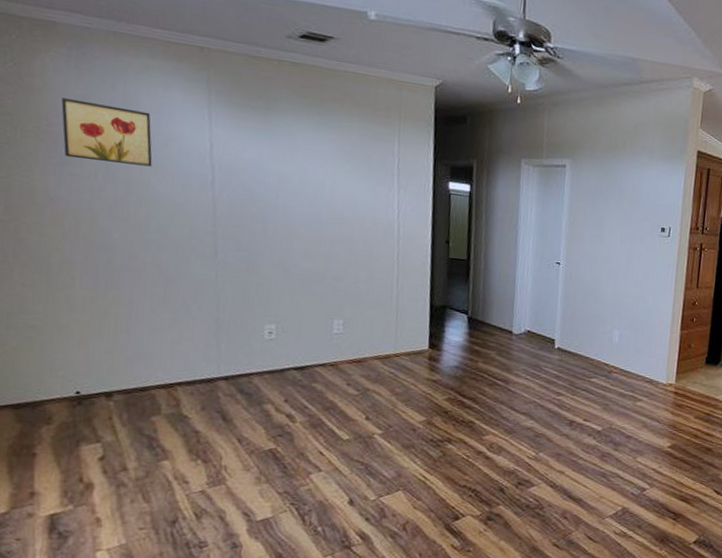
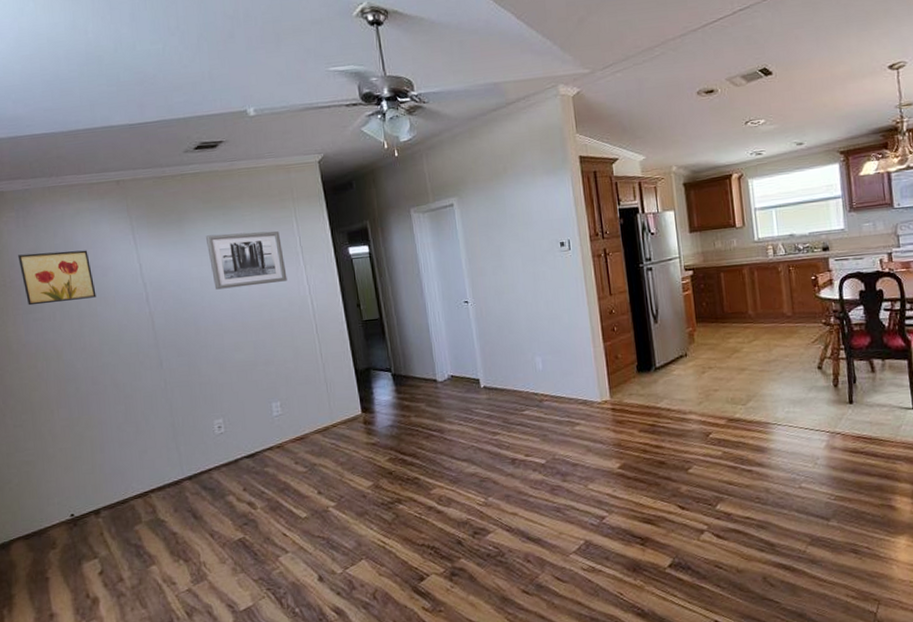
wall art: none [293,131,378,200] -> present [205,231,287,290]

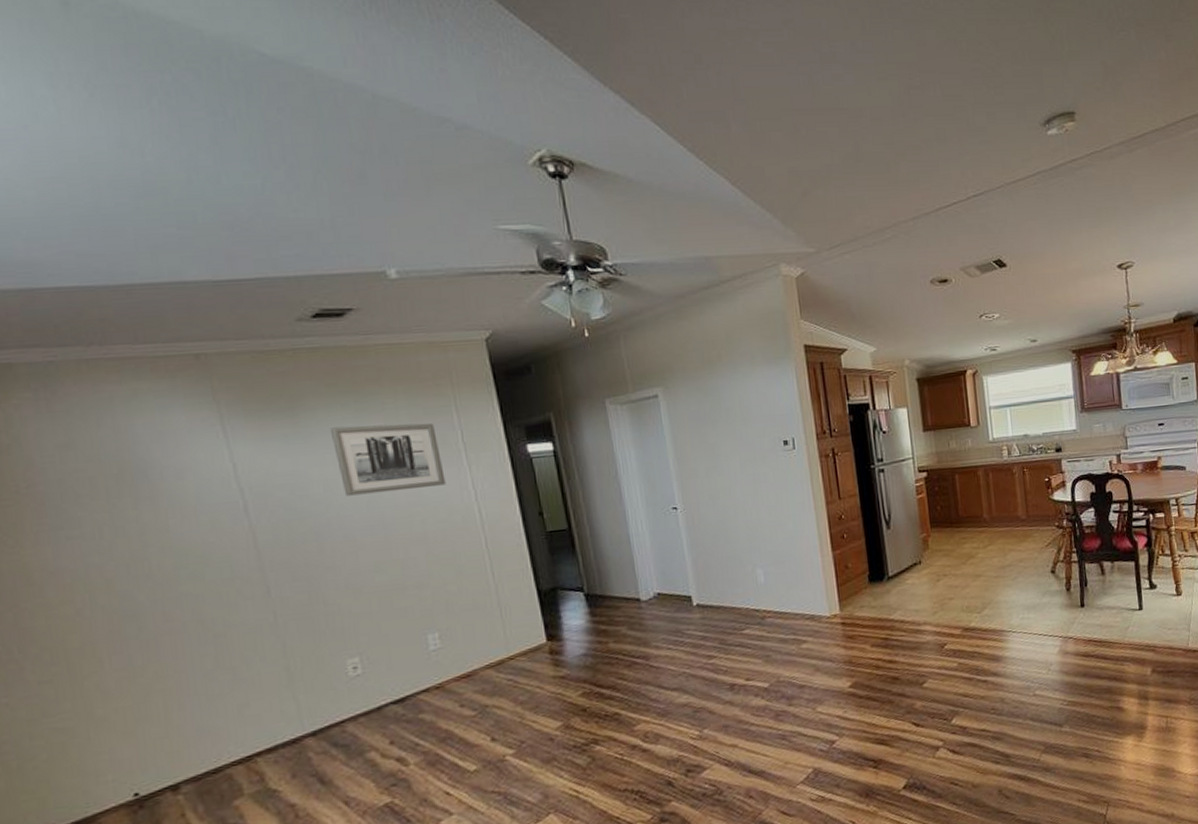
wall art: present [18,250,96,306] -> none [39,444,167,519]

